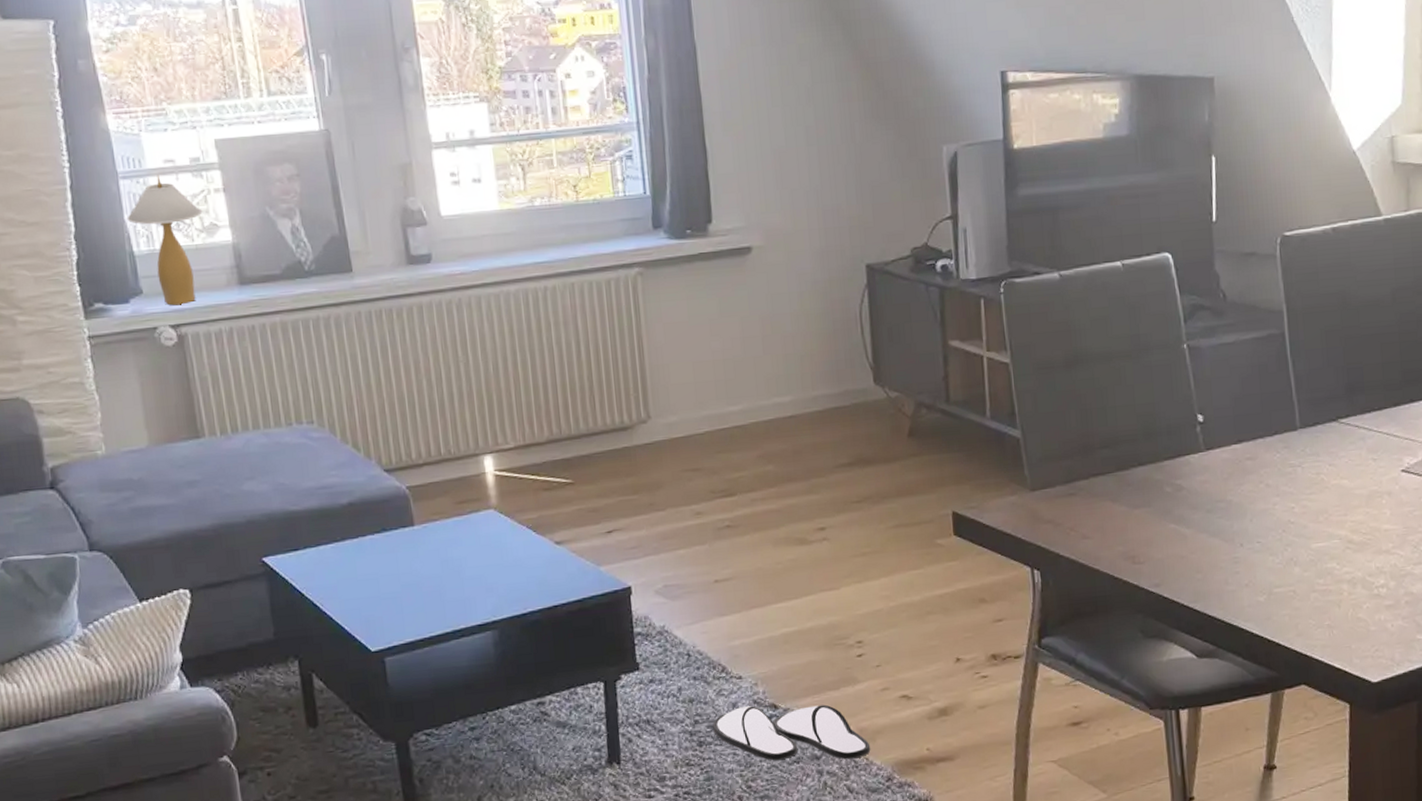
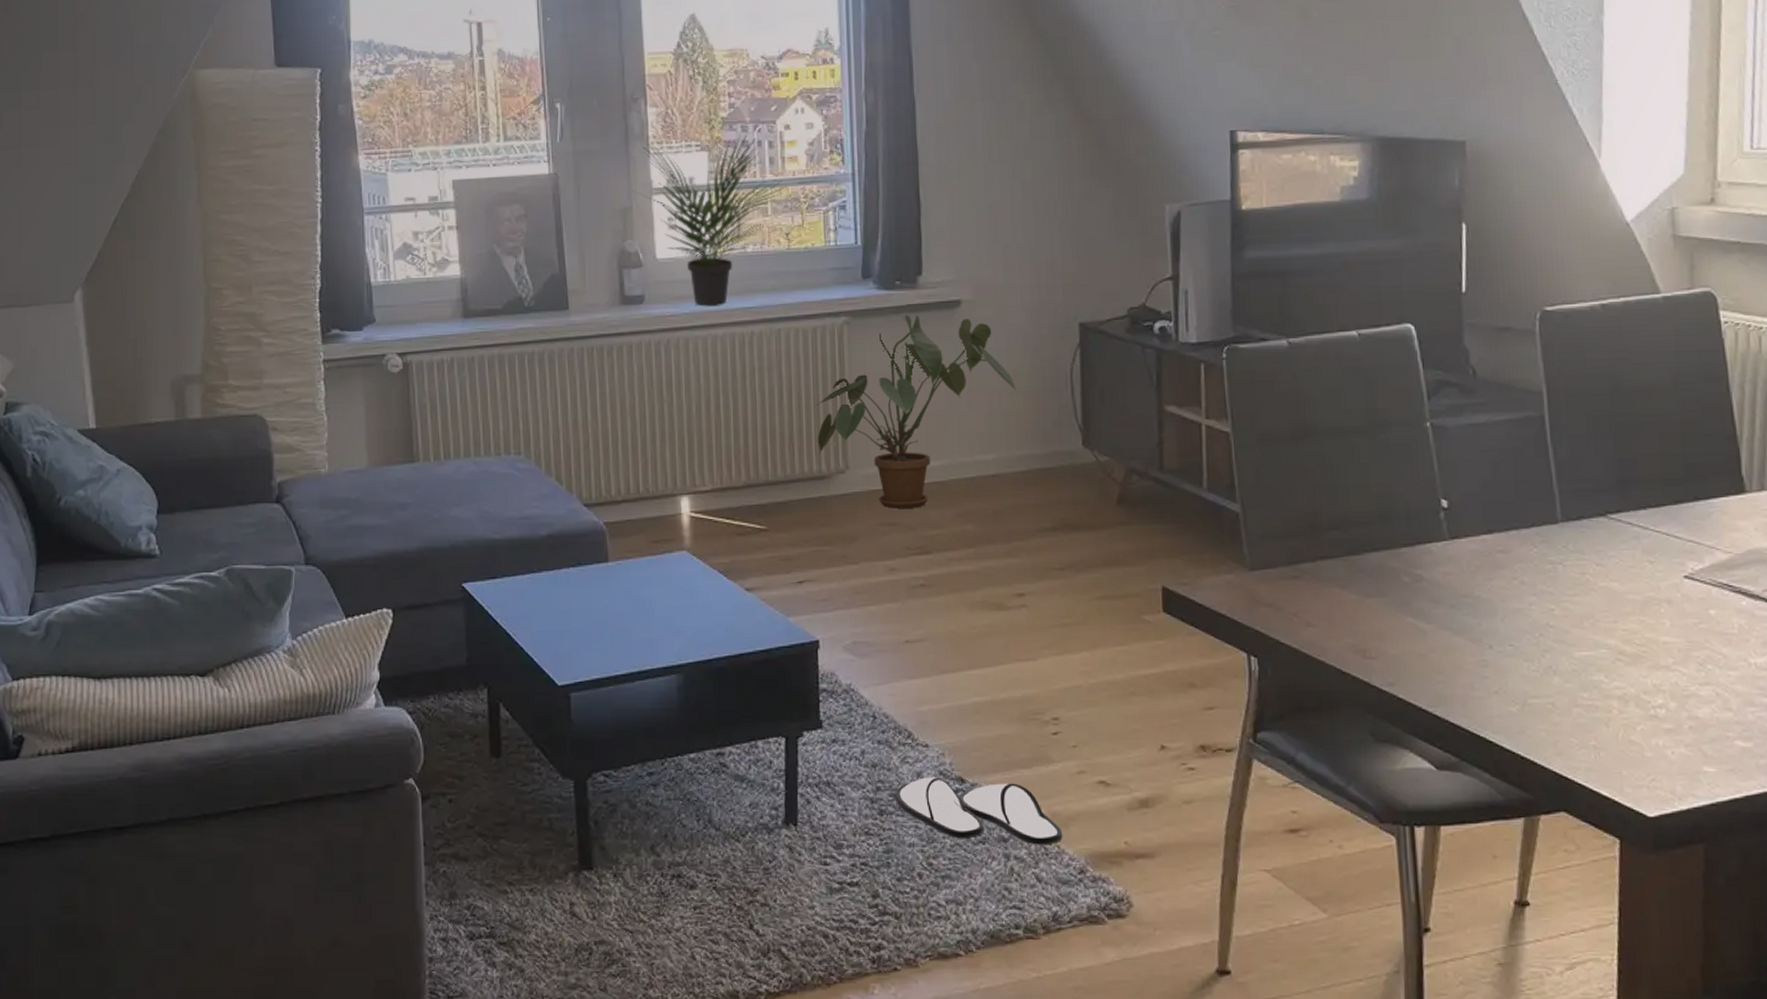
table lamp: present [127,175,203,306] -> none [368,211,436,335]
potted plant: none [411,83,571,265] -> present [632,133,787,308]
house plant: none [613,263,812,455] -> present [815,315,1020,509]

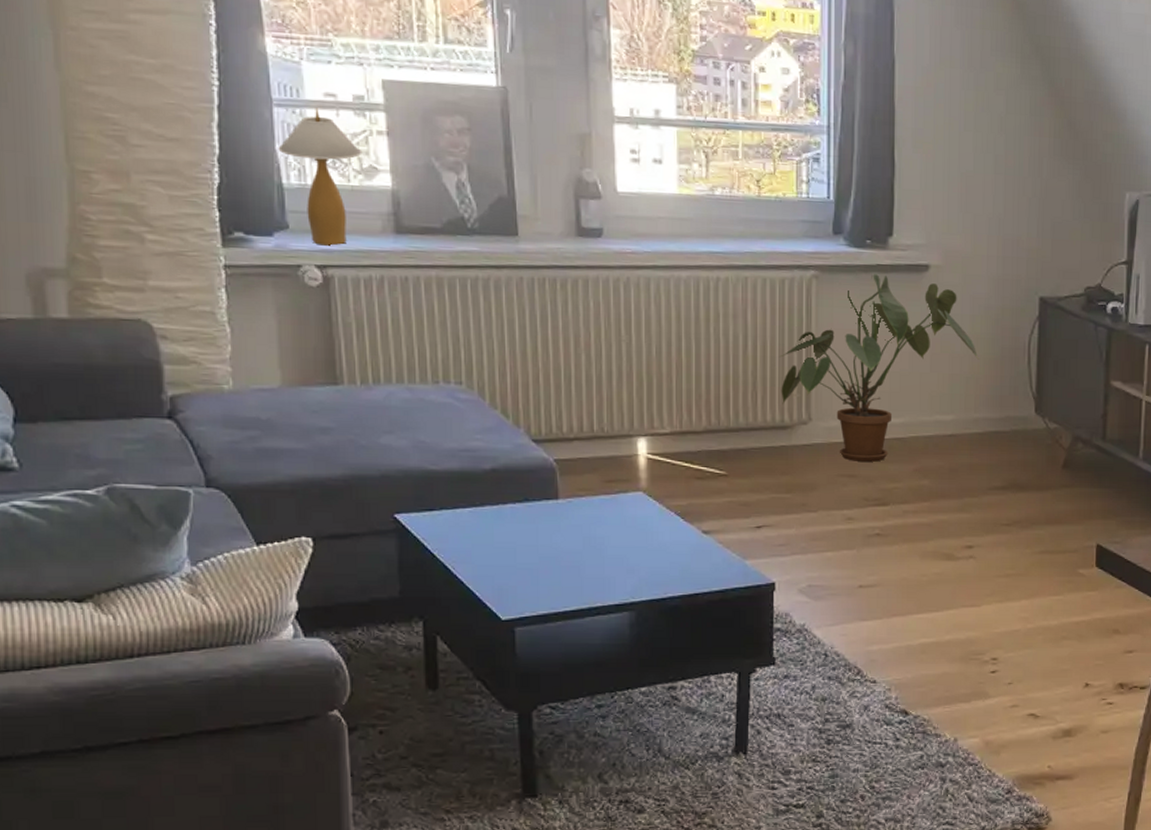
table lamp: none [368,211,436,335] -> present [278,107,362,246]
potted plant: present [632,133,787,308] -> none [592,67,759,249]
slippers: present [895,777,1063,845] -> none [843,710,995,769]

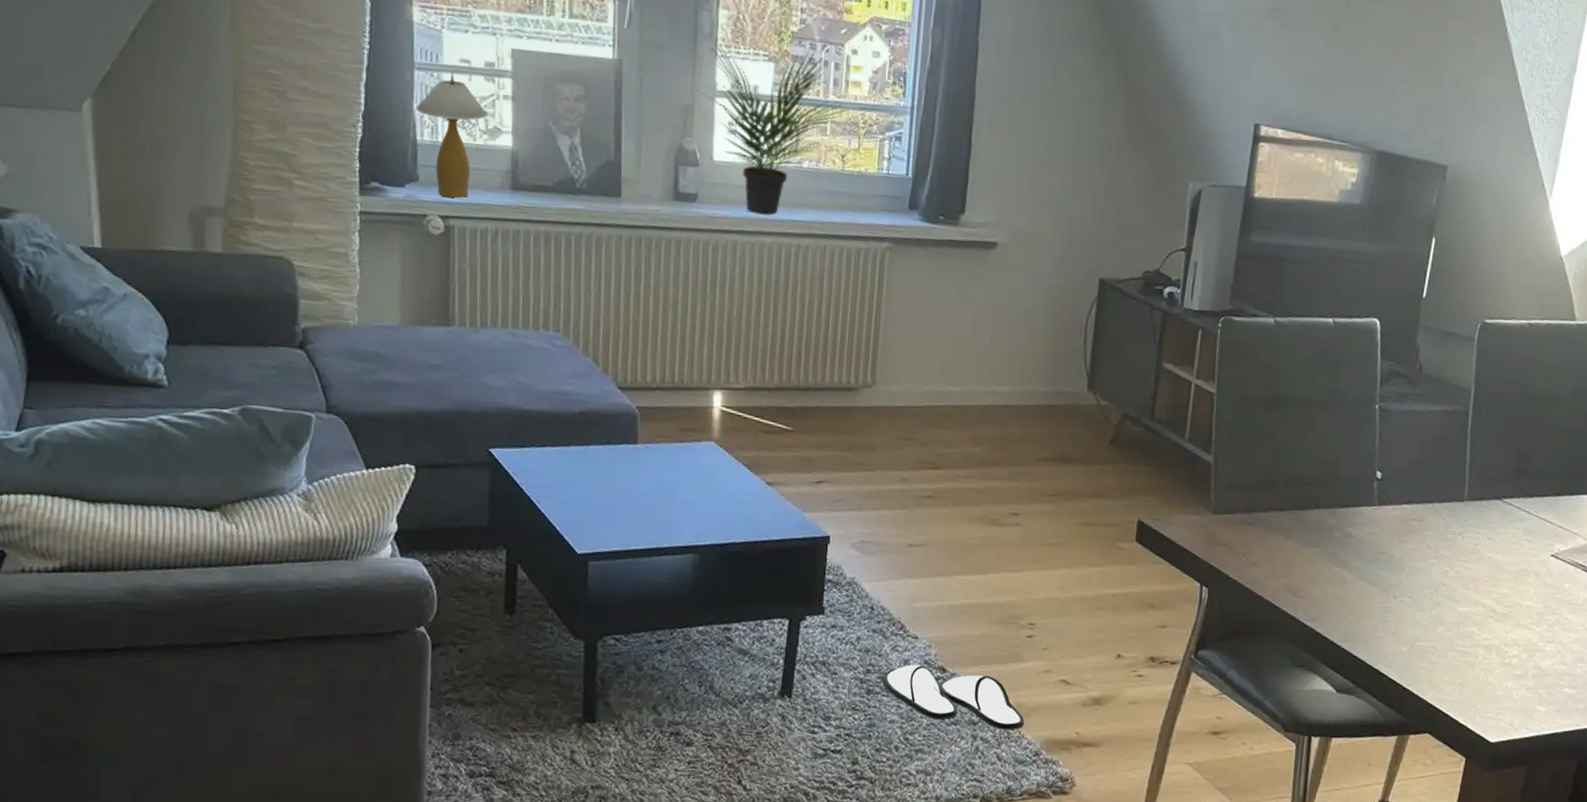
potted plant: none [592,67,759,249] -> present [696,44,848,216]
house plant: present [780,274,980,462] -> none [849,249,1038,427]
slippers: none [843,710,995,769] -> present [883,664,1025,730]

